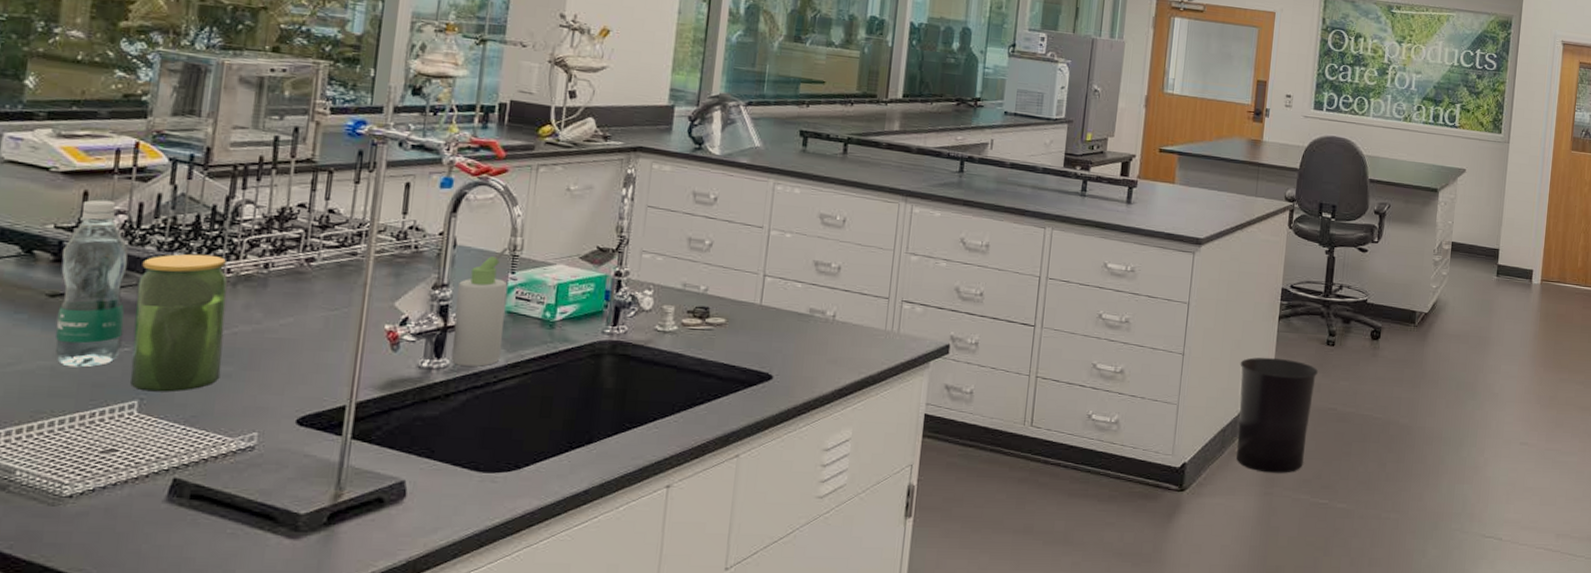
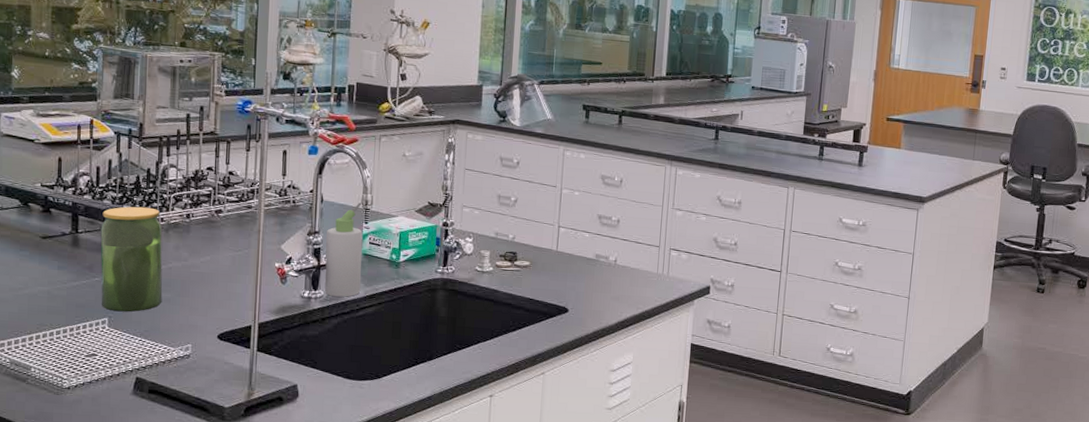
bottle: present [54,199,129,368] -> none [47,164,94,292]
waste bin: present [1235,357,1318,473] -> none [955,301,1029,403]

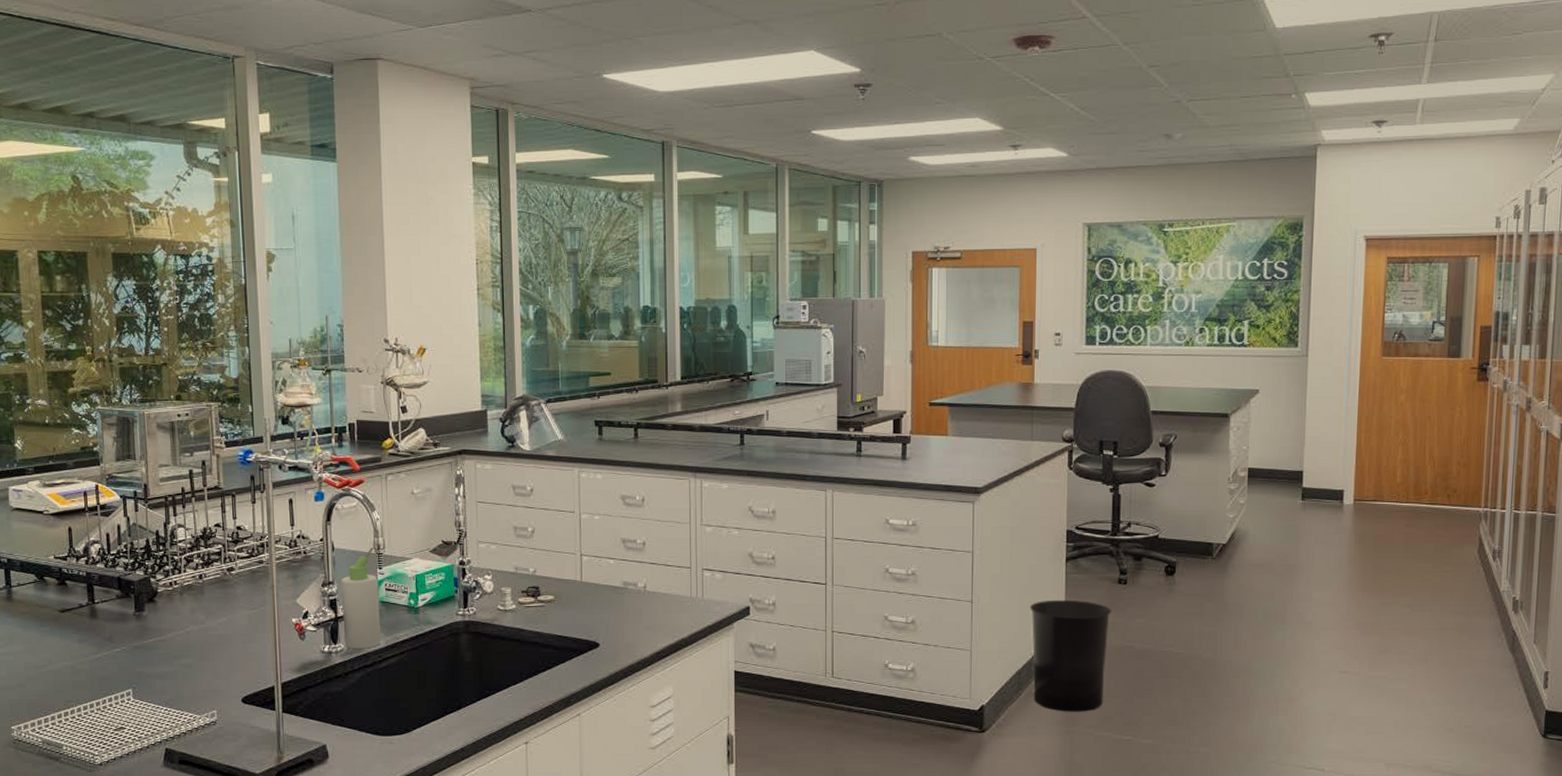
jar: present [100,206,163,312] -> none [116,571,184,682]
waste bin: none [955,301,1029,403] -> present [1030,599,1111,712]

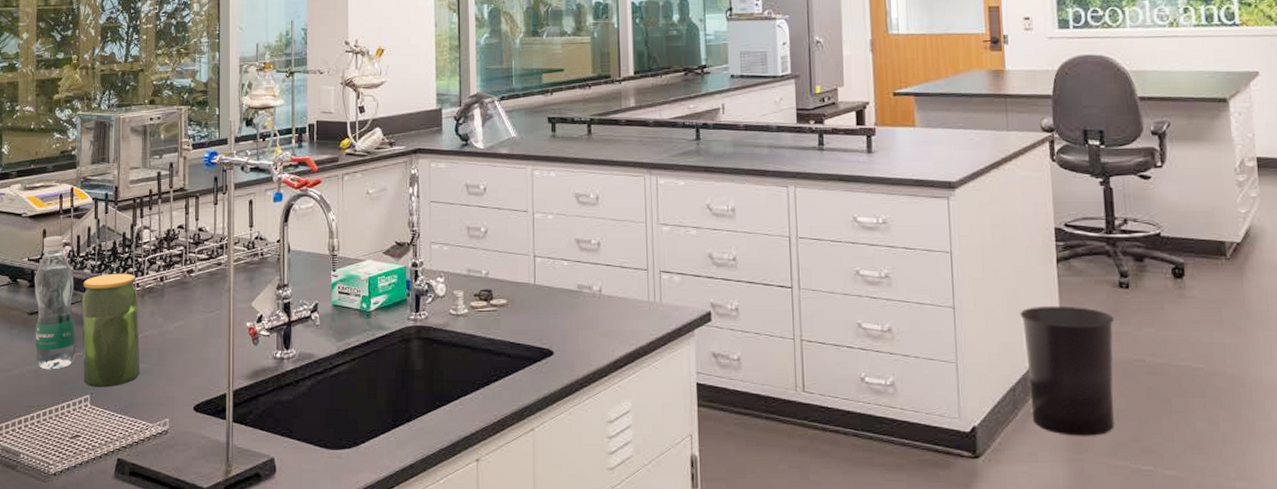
bottle: none [62,533,114,666] -> present [34,236,76,370]
jar: none [116,571,184,682] -> present [82,273,140,387]
bottle: present [340,547,382,649] -> none [294,249,333,355]

